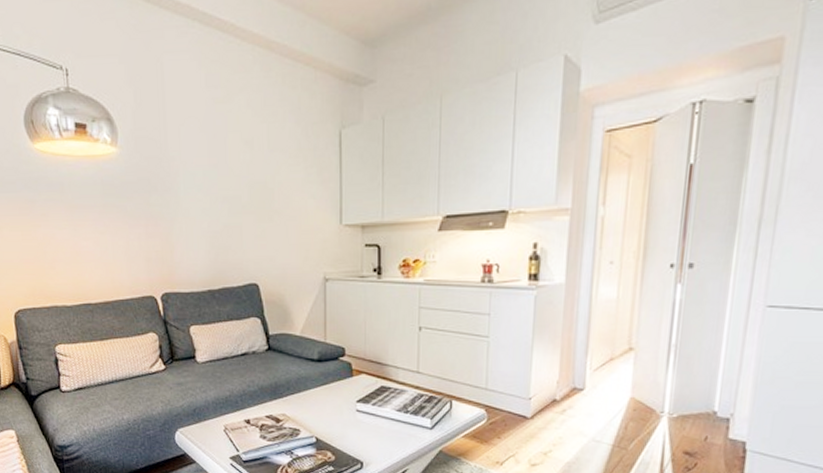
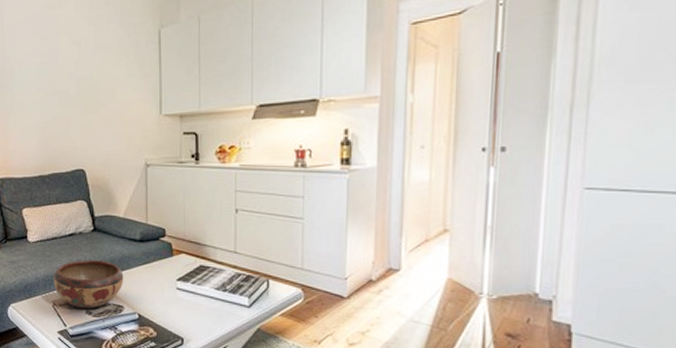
decorative bowl: none [224,381,301,433] -> present [53,260,124,309]

